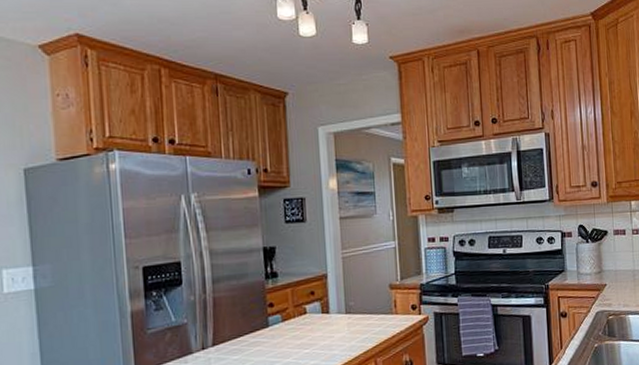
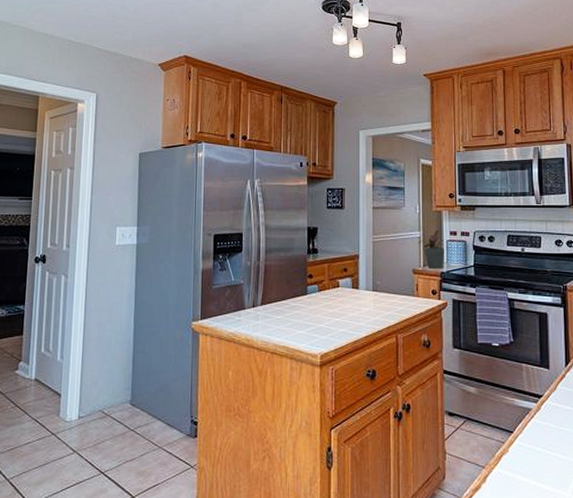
potted plant: none [394,237,424,282] -> present [419,230,445,269]

